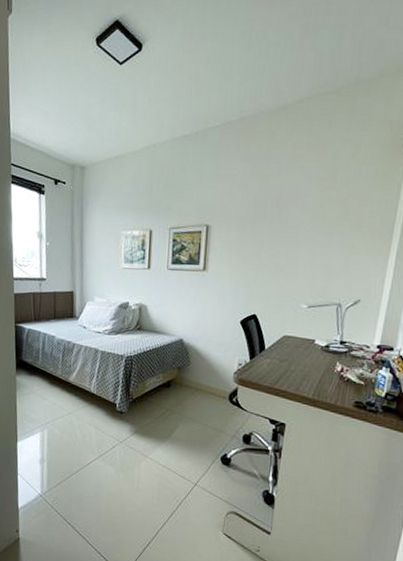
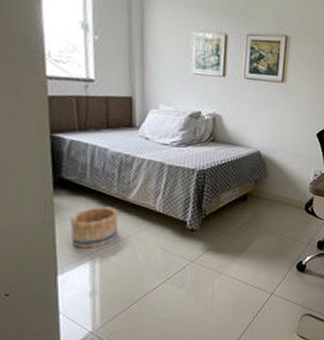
basket: none [27,385,62,421] -> present [70,206,118,248]

